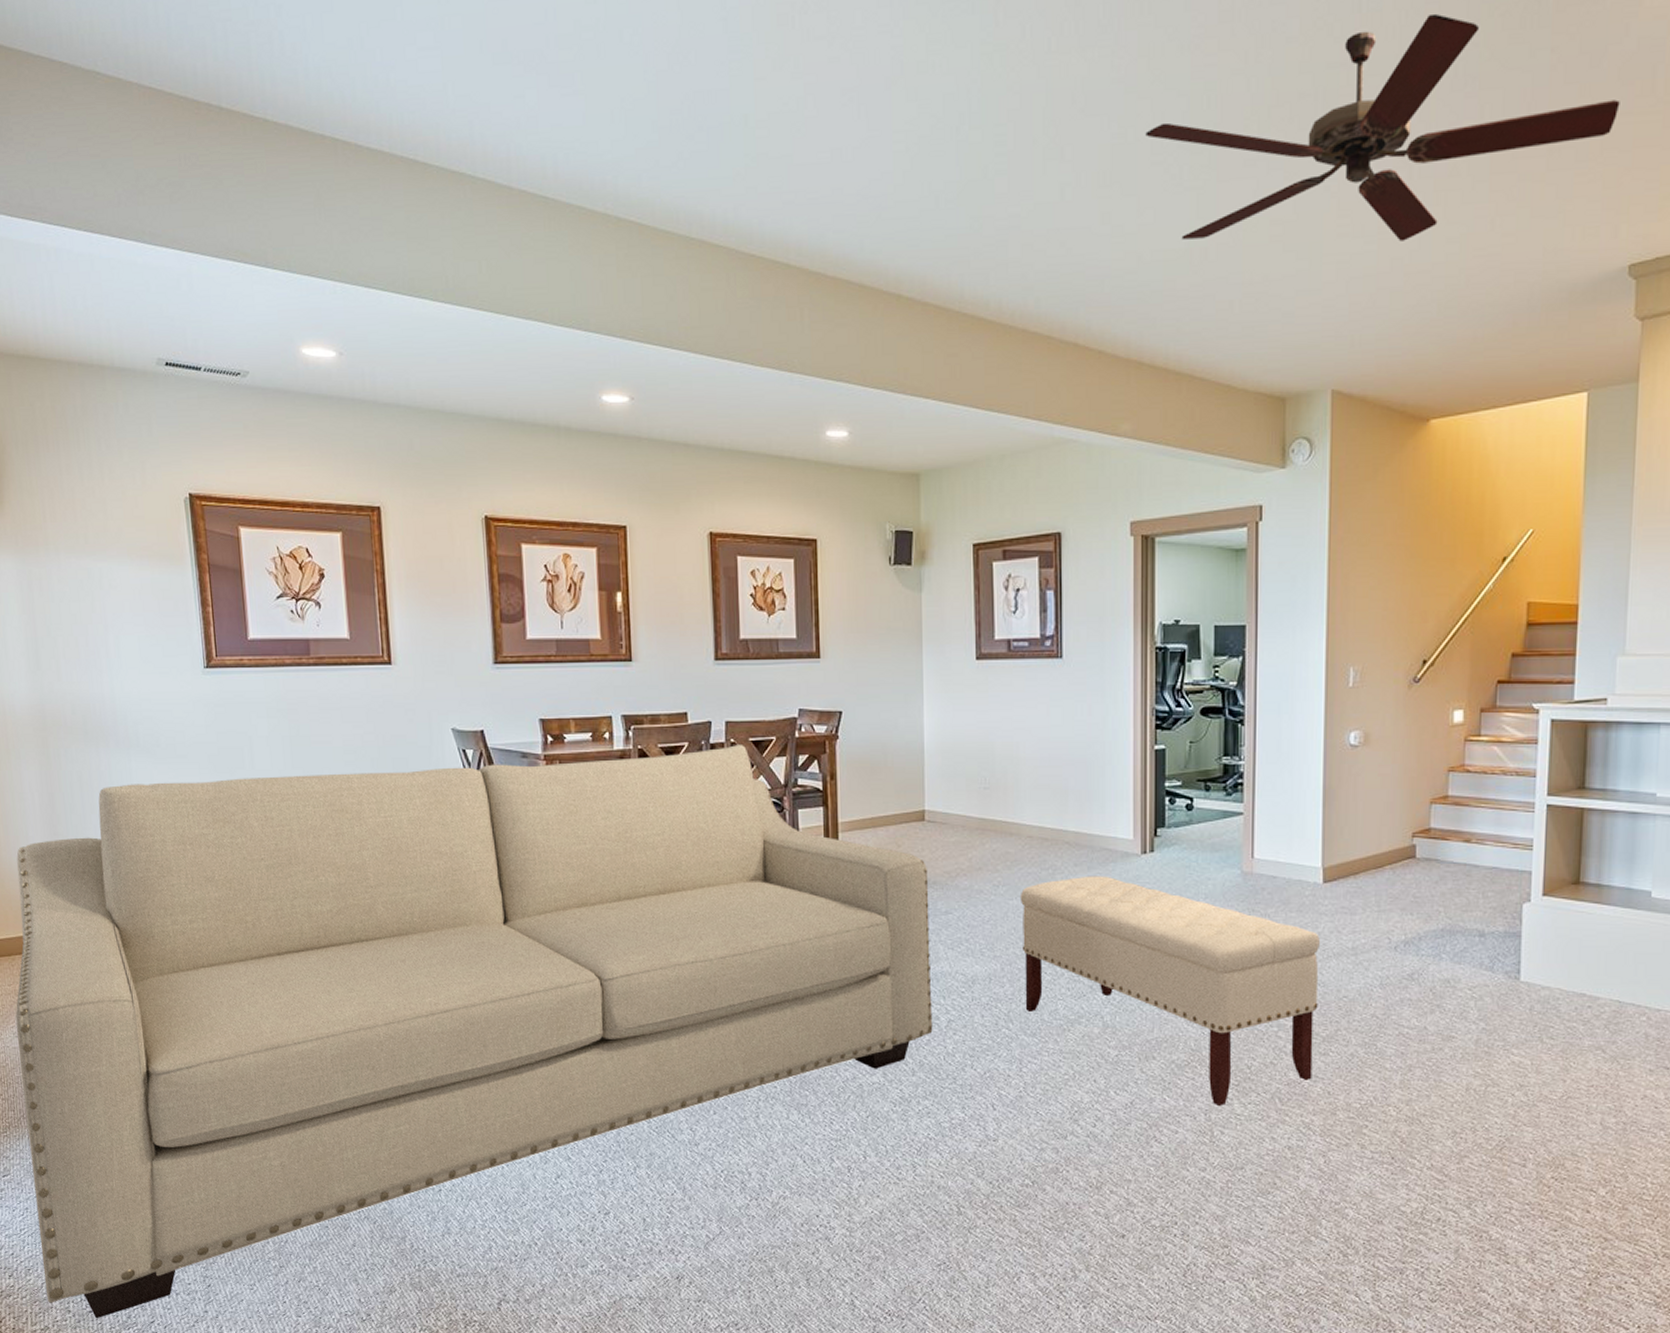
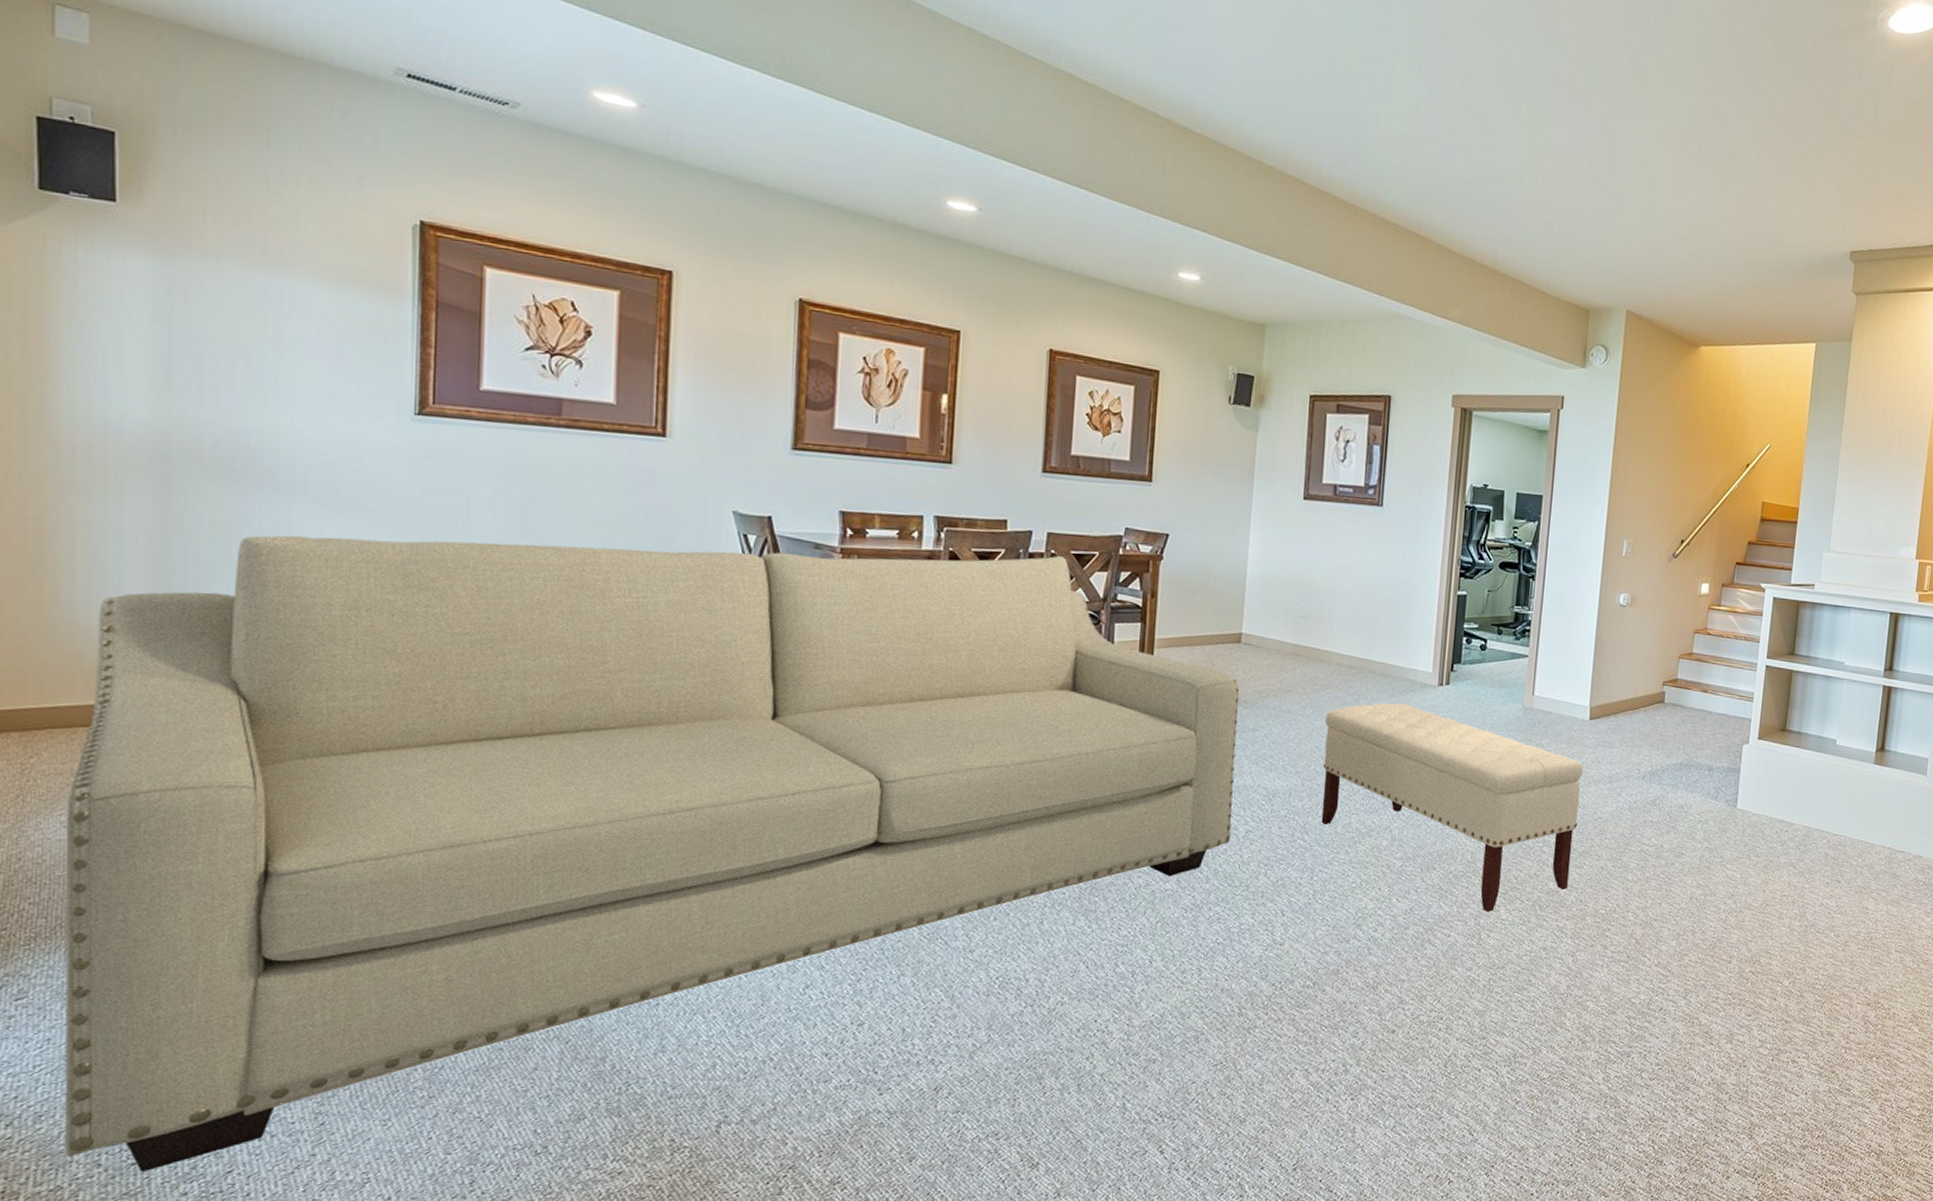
ceiling fan: present [1145,13,1620,241] -> none [1492,27,1852,201]

